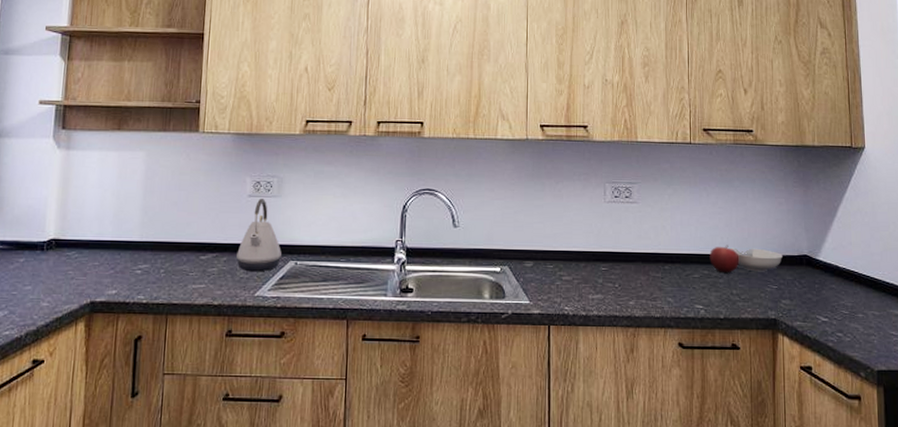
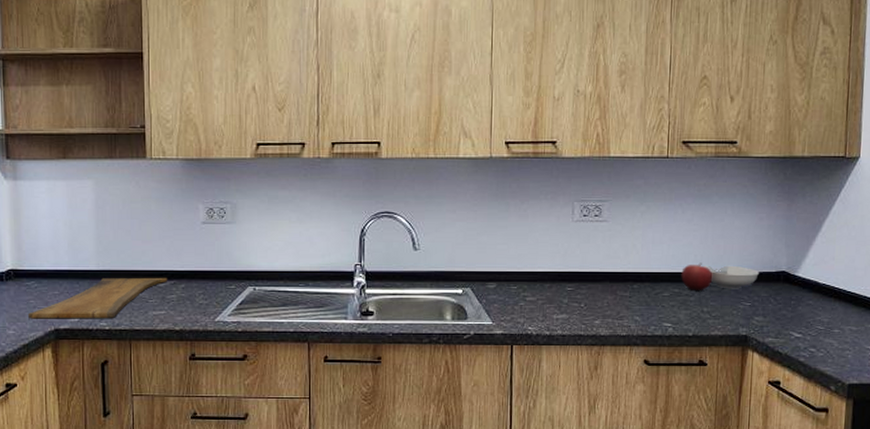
cutting board: none [65,249,210,292] -> present [28,277,167,319]
kettle: present [237,199,281,272] -> none [195,225,239,298]

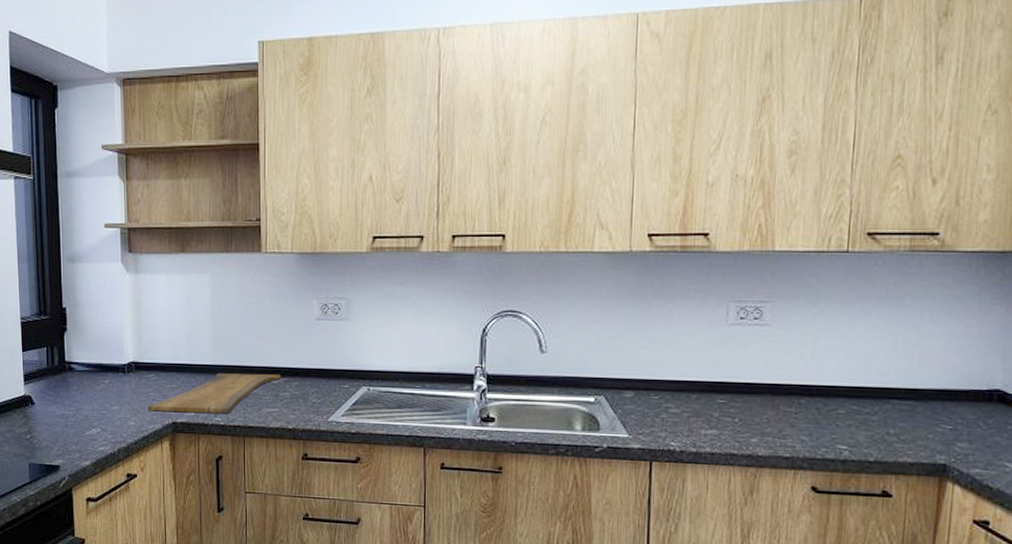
fruit: present [681,262,713,290] -> none [861,376,903,409]
bowl: present [703,265,759,289] -> none [890,379,965,409]

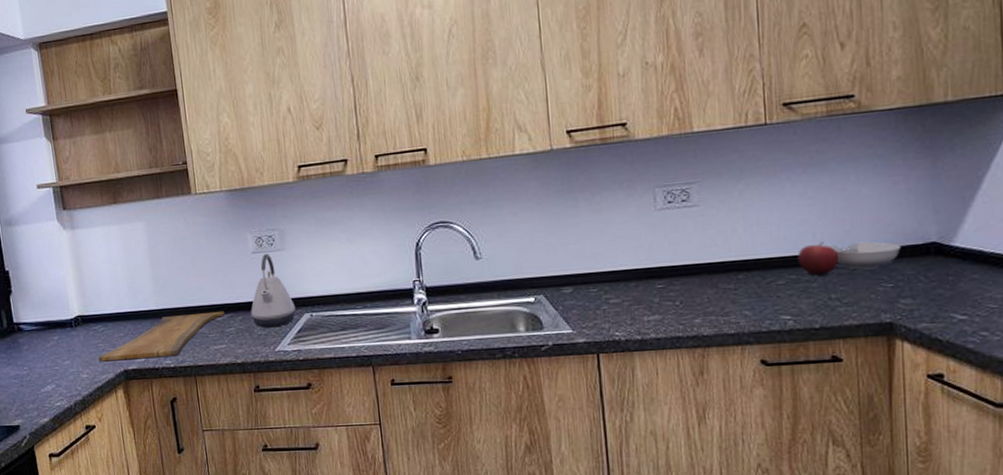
kettle: none [308,322,353,397] -> present [251,254,295,328]
fruit: none [861,376,903,409] -> present [797,241,840,275]
bowl: none [890,379,965,409] -> present [825,241,901,270]

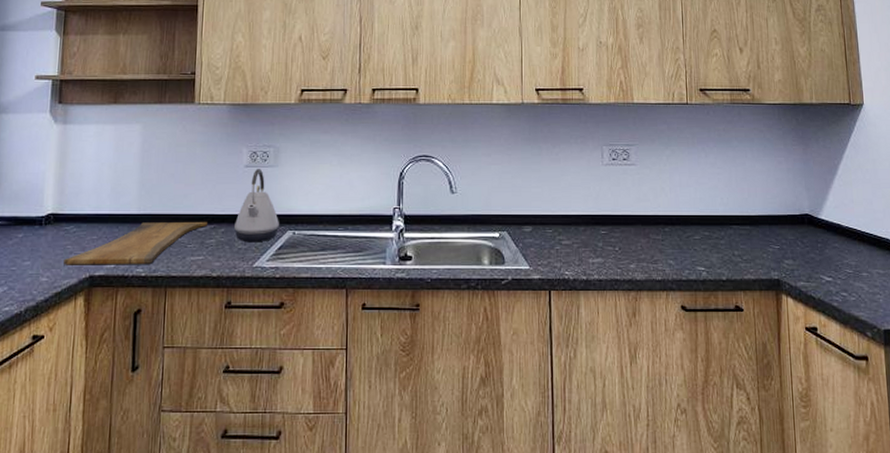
fruit: present [797,241,840,275] -> none [710,205,740,233]
bowl: present [825,241,901,270] -> none [730,208,784,232]

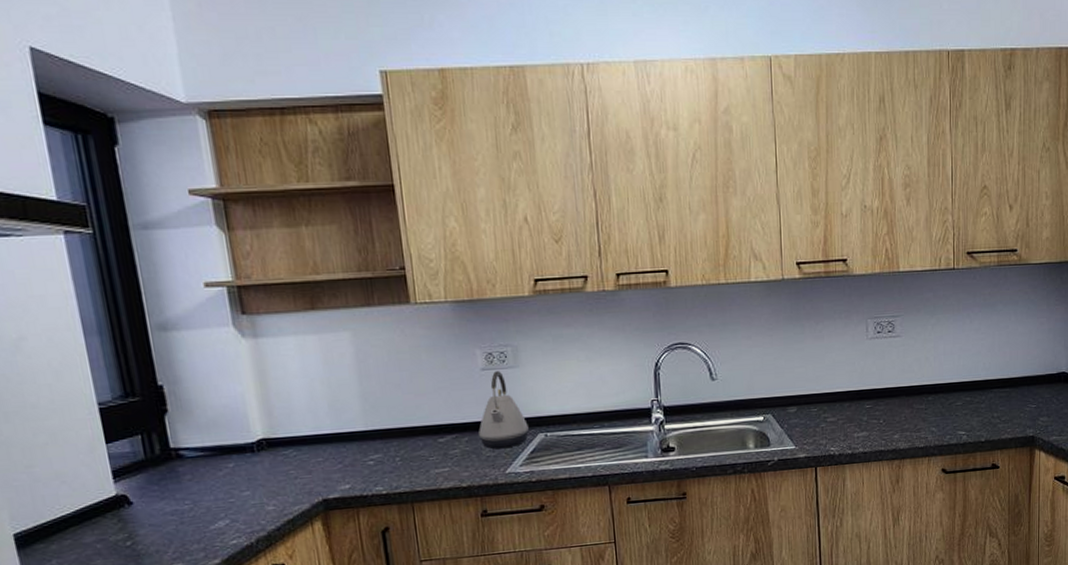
cutting board: present [64,221,207,265] -> none [289,431,448,491]

